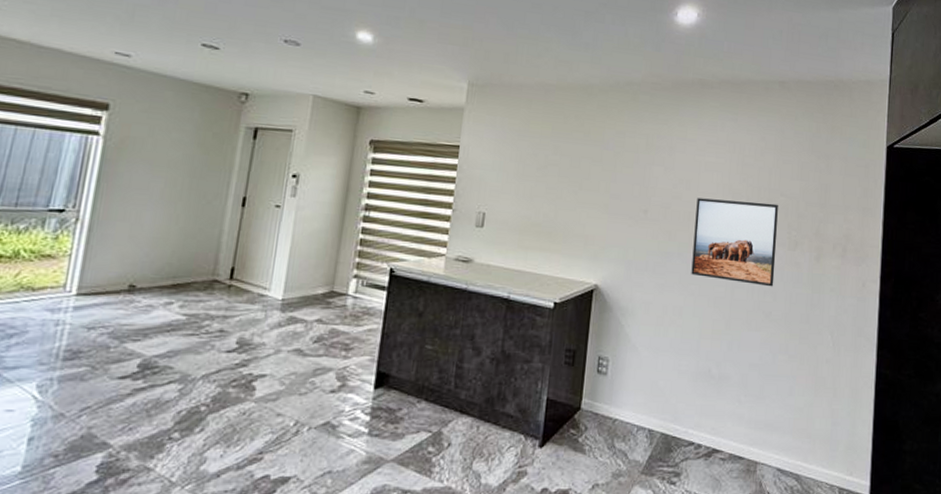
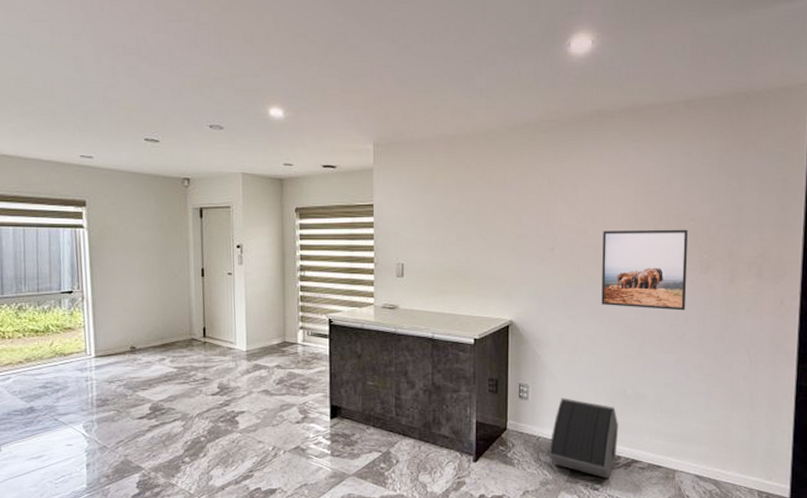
speaker: none [625,375,702,471] -> present [549,398,619,479]

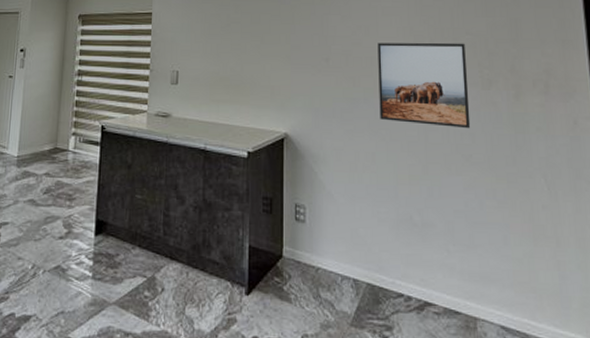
speaker: present [549,398,619,479] -> none [330,222,407,325]

